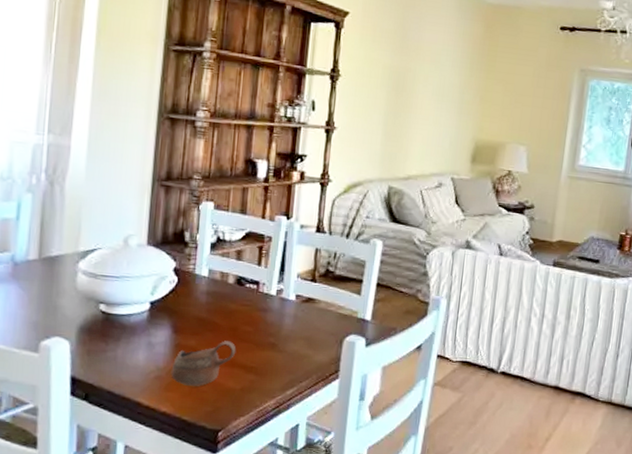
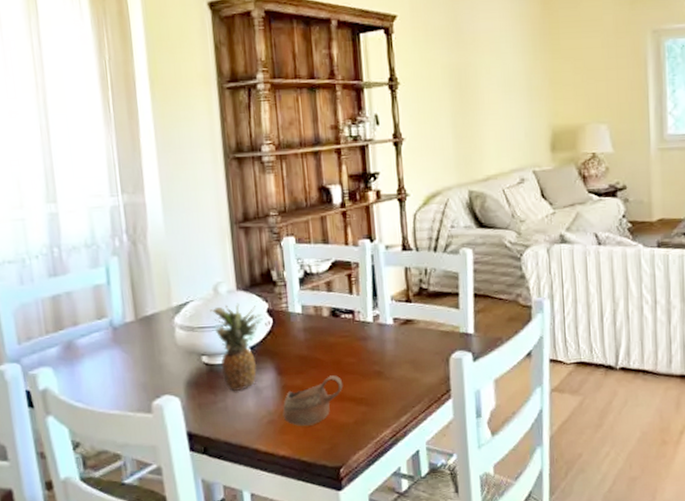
fruit: none [116,257,167,343] -> present [210,303,261,392]

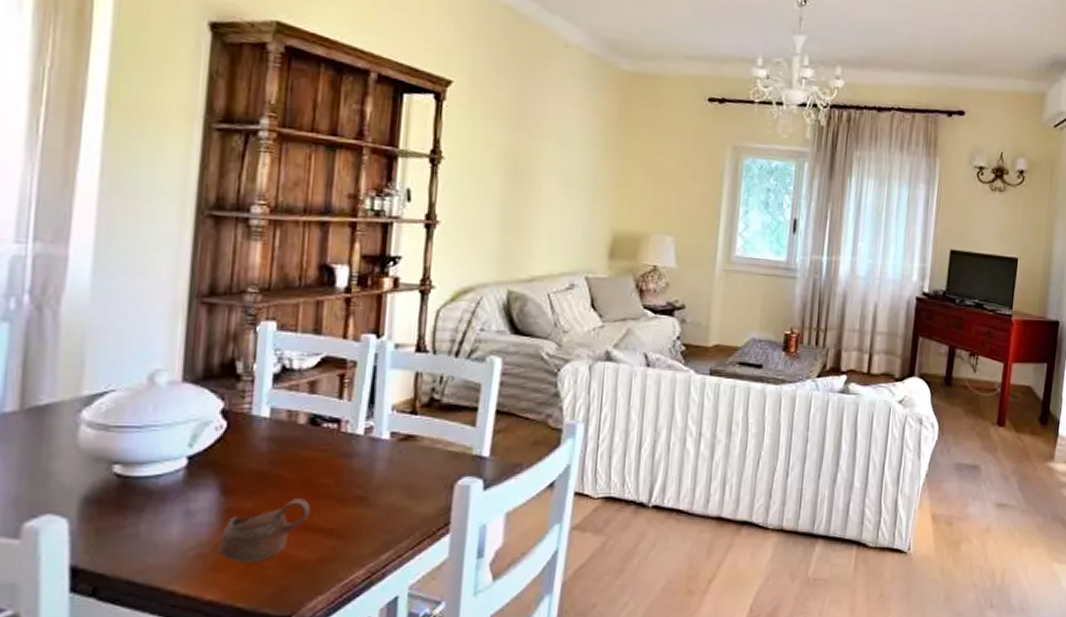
fruit: present [210,303,261,392] -> none [138,398,212,514]

